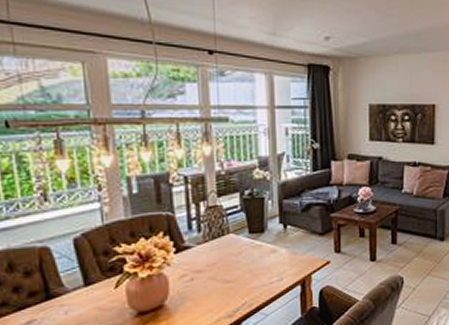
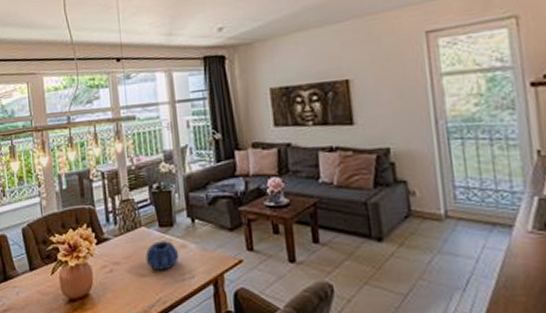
decorative bowl: none [232,247,269,276] -> present [145,241,180,270]

